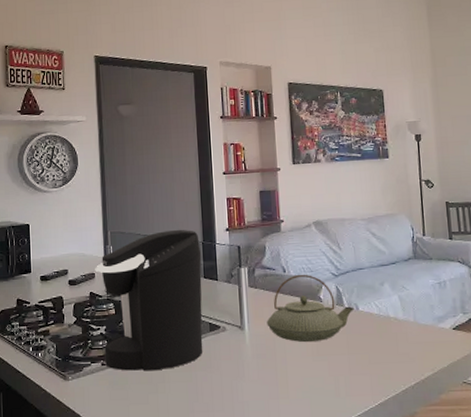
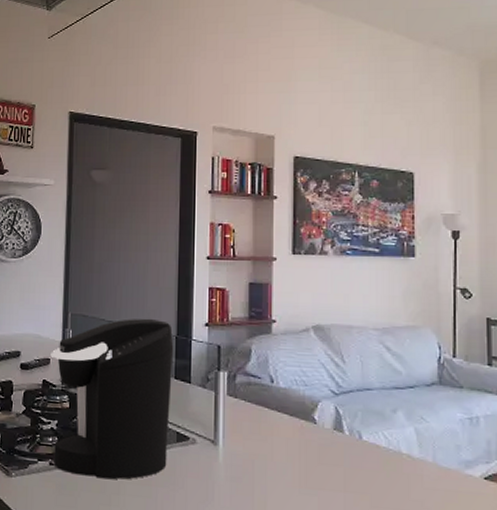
teapot: present [266,274,354,343] -> none [246,387,357,472]

